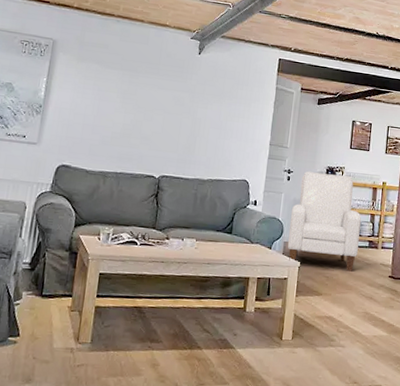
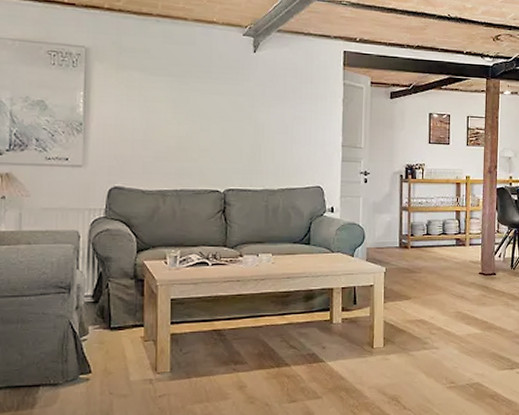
chair: present [287,171,361,272] -> none [370,171,446,272]

